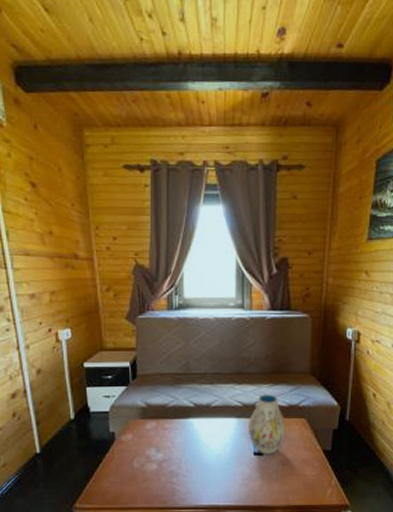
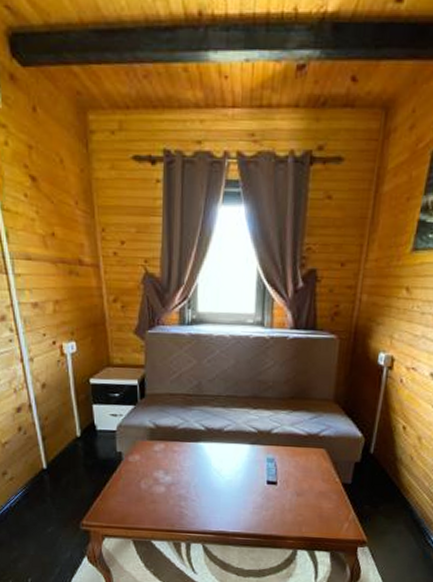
vase: present [249,394,287,454] -> none [262,420,304,484]

